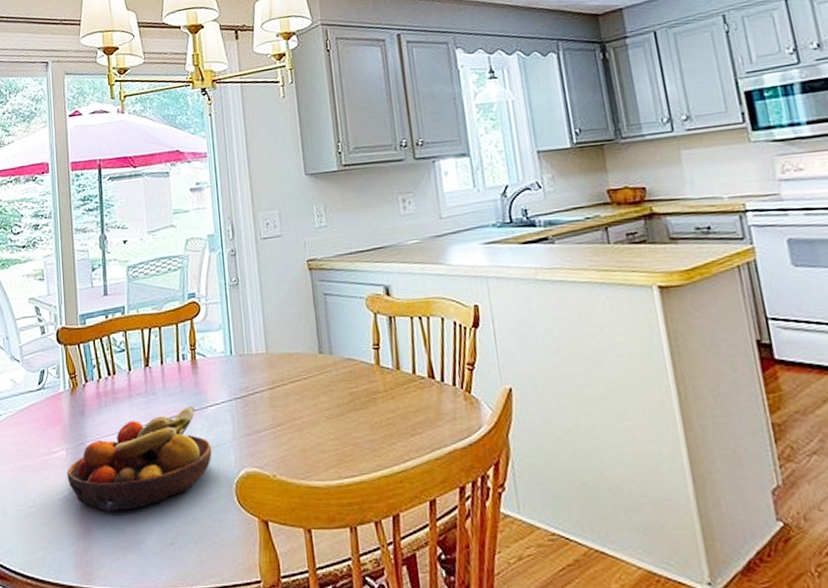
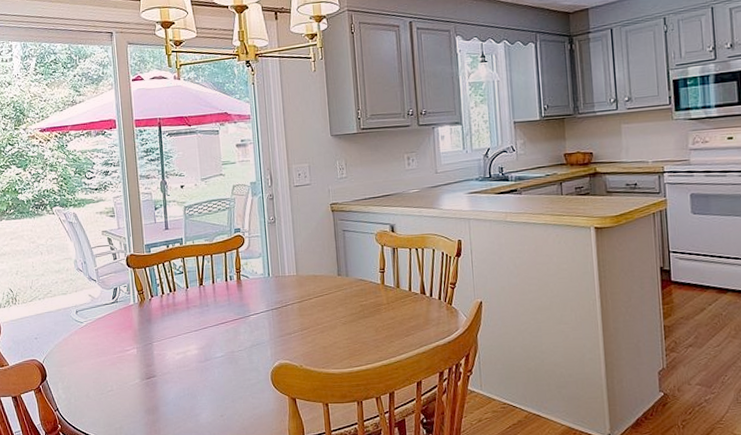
fruit bowl: present [67,406,212,511] -> none [137,315,253,393]

